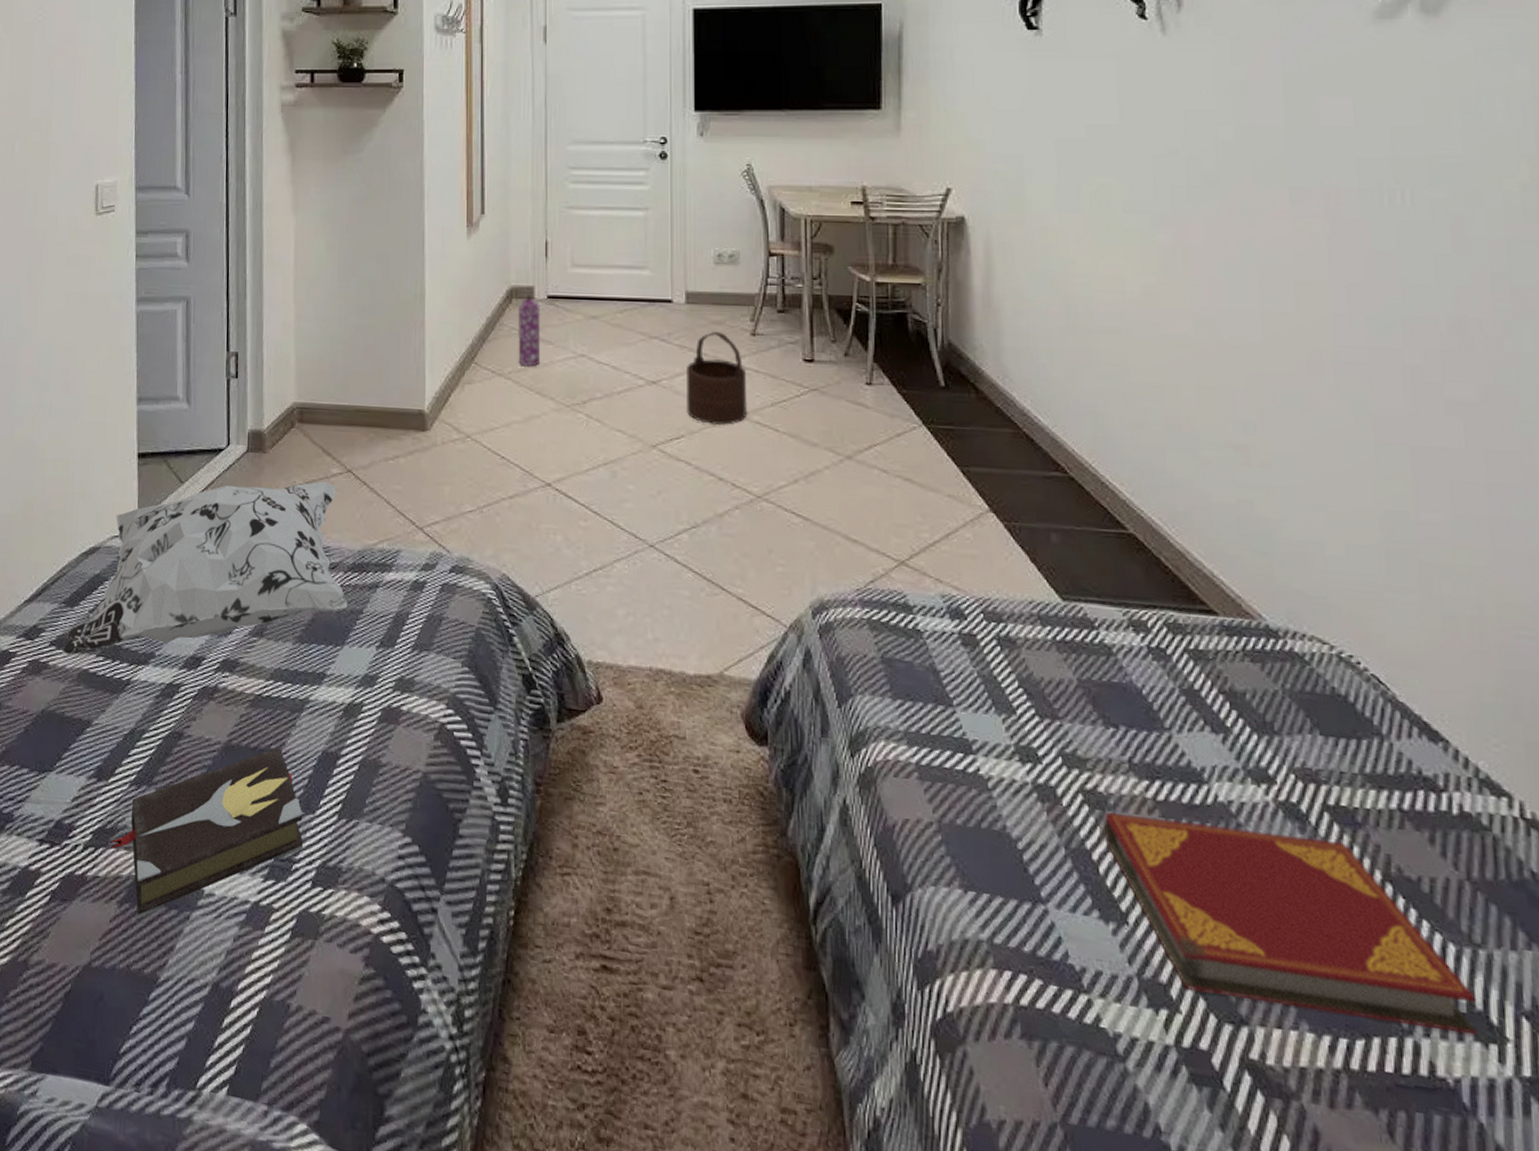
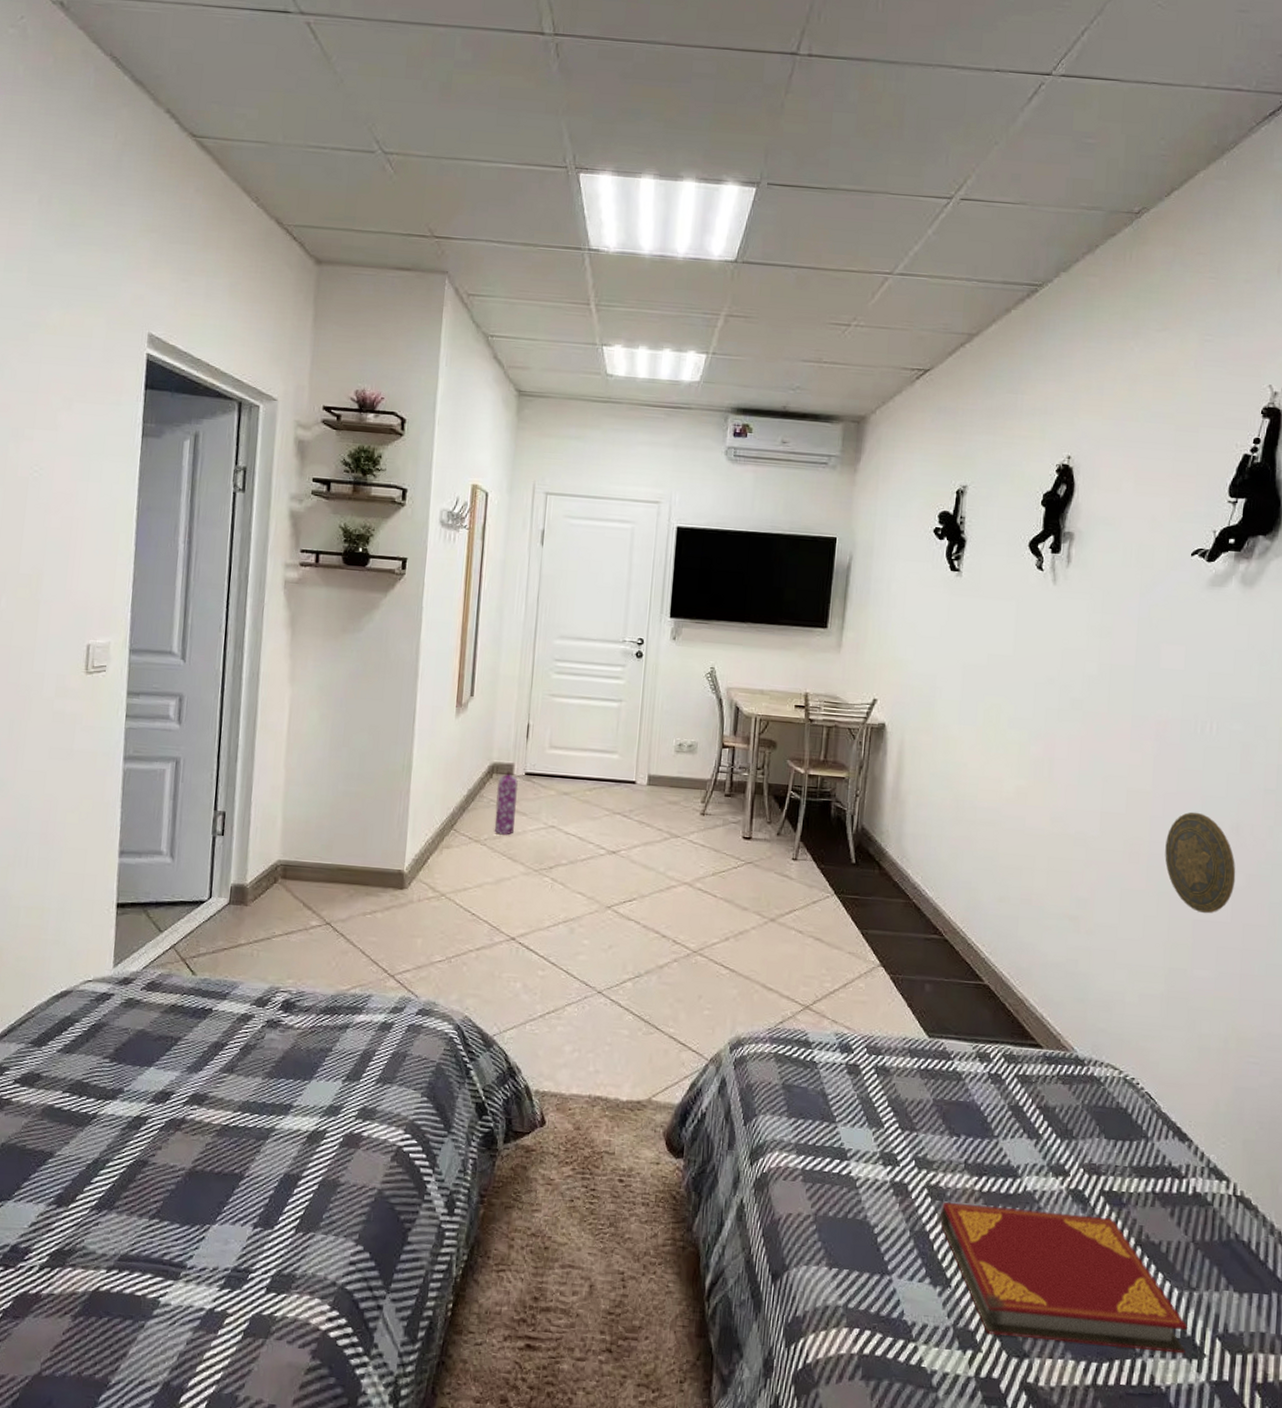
decorative pillow: present [61,481,348,655] -> none [26,932,318,1092]
hardback book: present [110,746,304,919] -> none [67,1170,262,1330]
wooden bucket: present [687,331,746,426] -> none [640,810,694,891]
decorative plate: none [1357,306,1466,438] -> present [1165,811,1236,914]

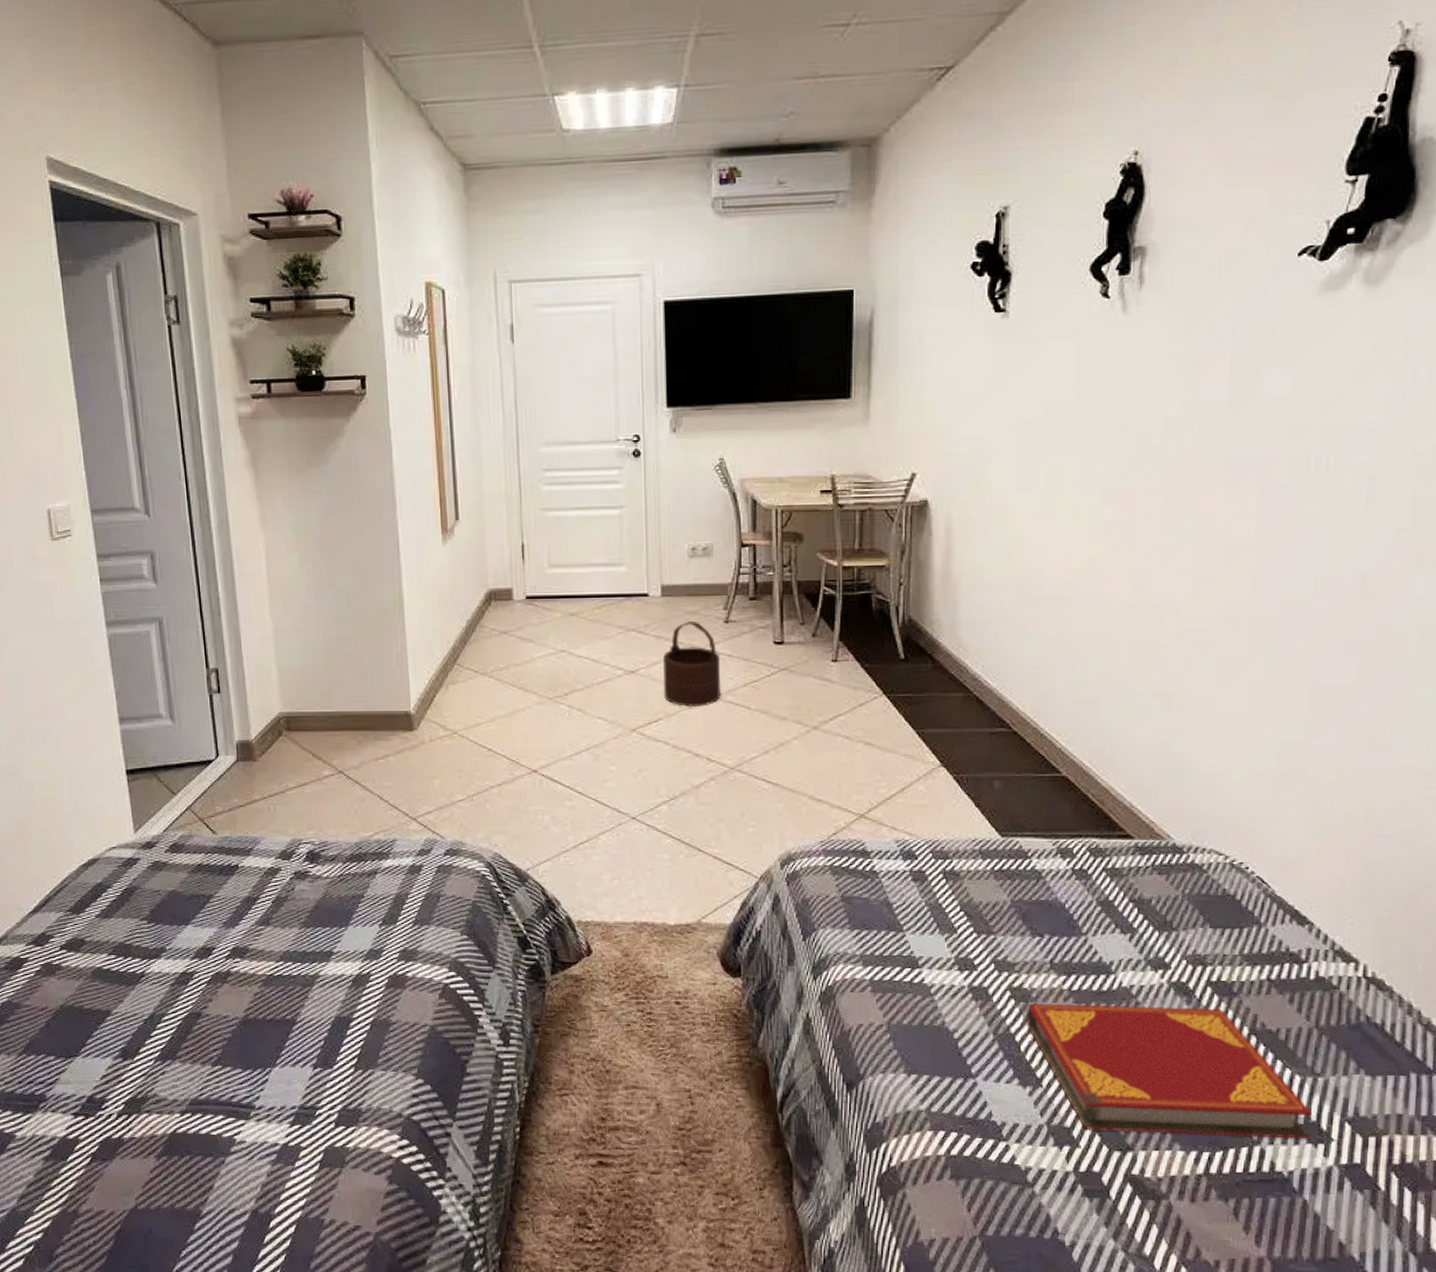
gas cylinder: present [494,771,519,835] -> none [497,596,521,665]
wooden bucket: none [640,810,694,891] -> present [663,620,720,708]
decorative plate: present [1165,811,1236,914] -> none [1273,563,1362,677]

